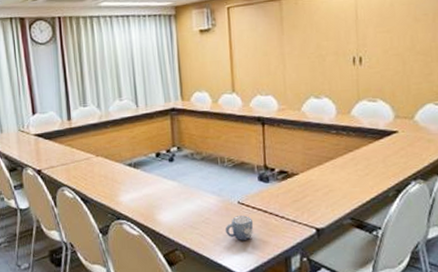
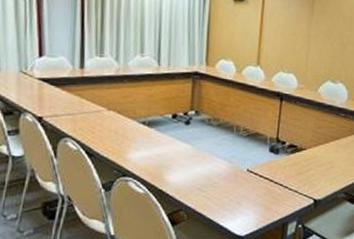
mug: present [225,215,254,240] -> none [231,182,259,205]

